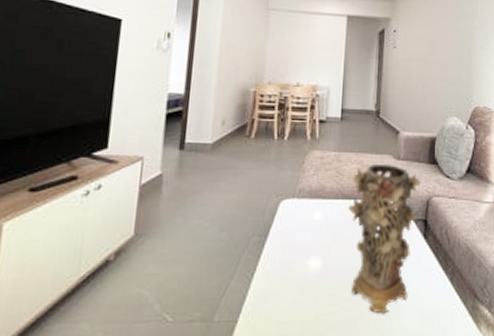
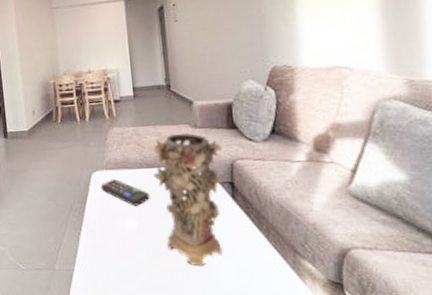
remote control: none [288,209,341,242] -> present [100,178,149,206]

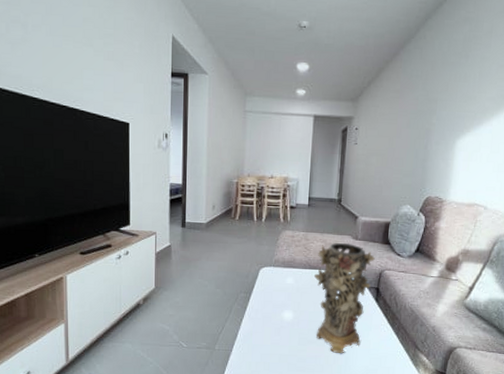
remote control: present [100,178,149,206] -> none [266,275,308,301]

